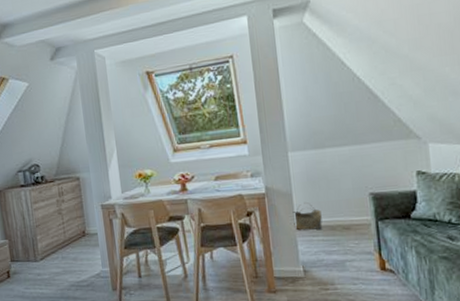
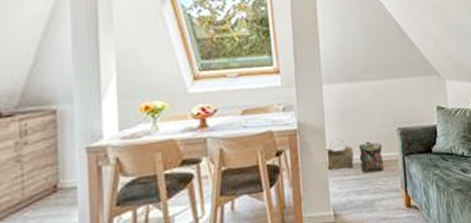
backpack: none [326,205,355,235] -> present [358,141,384,173]

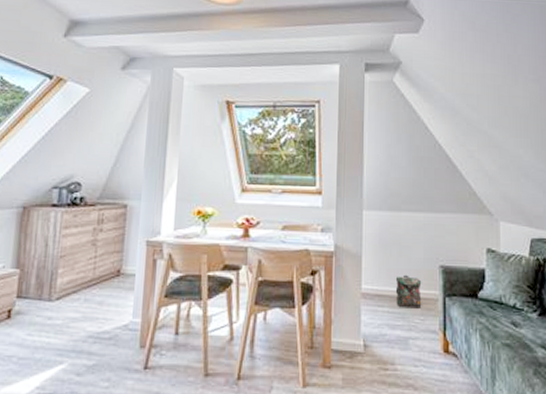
basket: present [325,139,354,169] -> none [359,268,389,299]

